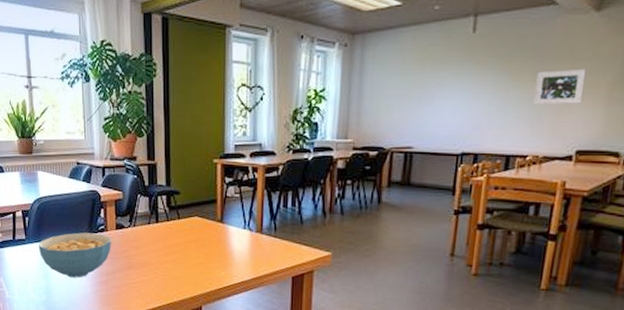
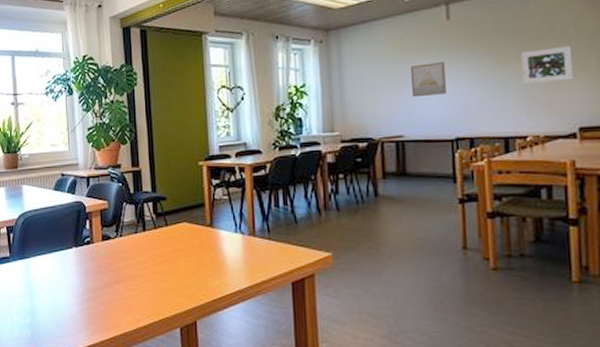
cereal bowl: present [38,232,112,278] -> none [23,246,99,296]
wall art: none [426,76,464,110] -> present [410,62,446,98]

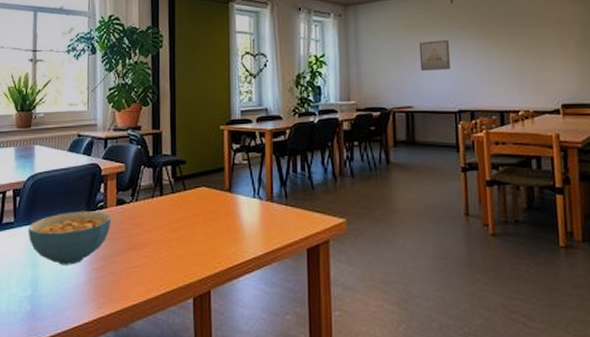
cereal bowl: none [23,246,99,296] -> present [28,211,112,265]
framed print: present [521,45,575,85] -> none [512,31,557,64]

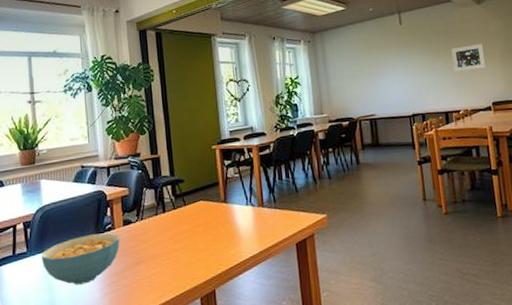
wall art: present [419,40,450,72] -> none [377,57,403,85]
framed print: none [512,31,557,64] -> present [451,43,486,72]

